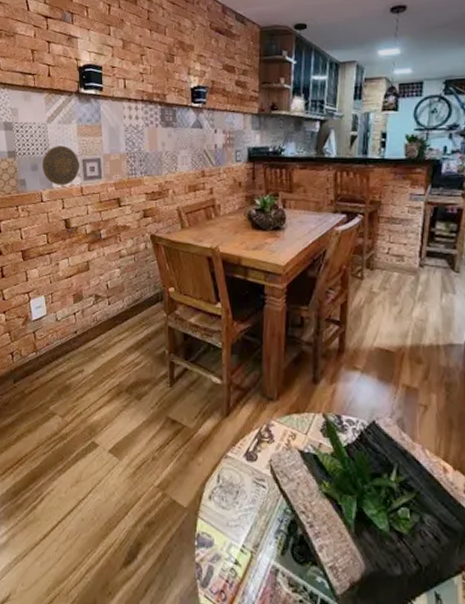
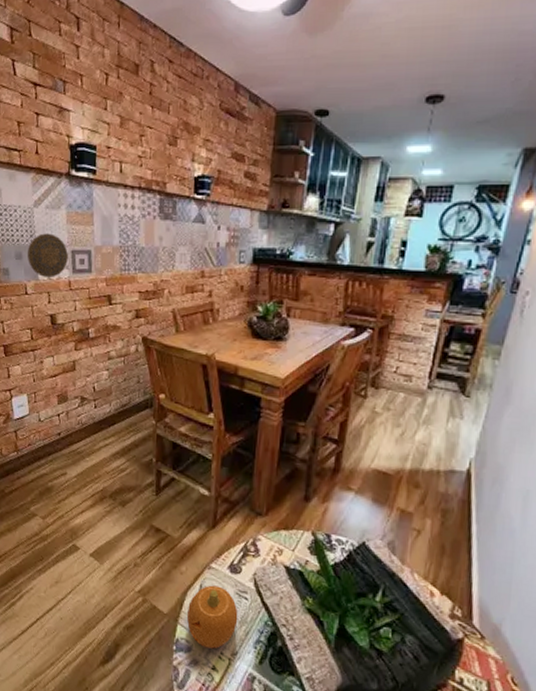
fruit: none [206,475,257,542] -> present [186,585,238,649]

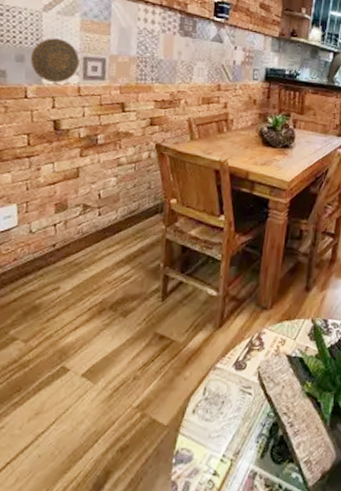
fruit: present [186,585,238,649] -> none [188,386,242,453]

